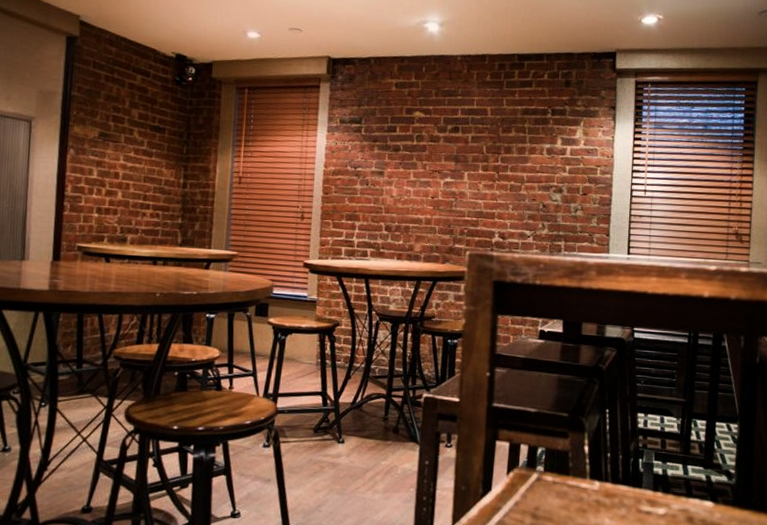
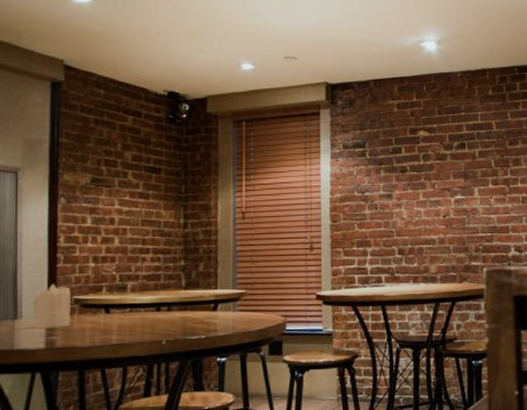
candle: none [39,230,75,272] -> present [32,284,71,329]

